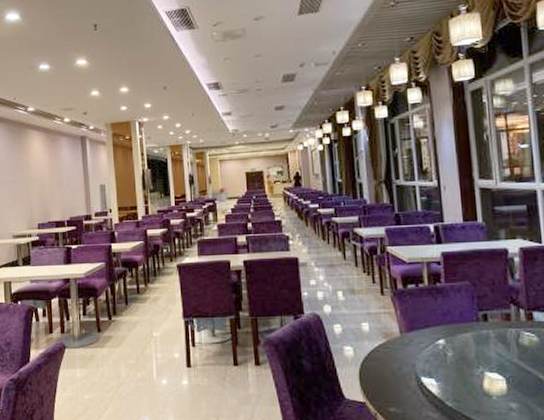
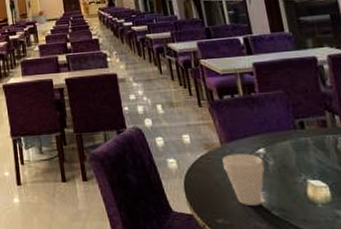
cup: none [400,344,442,395] -> present [222,153,265,205]

